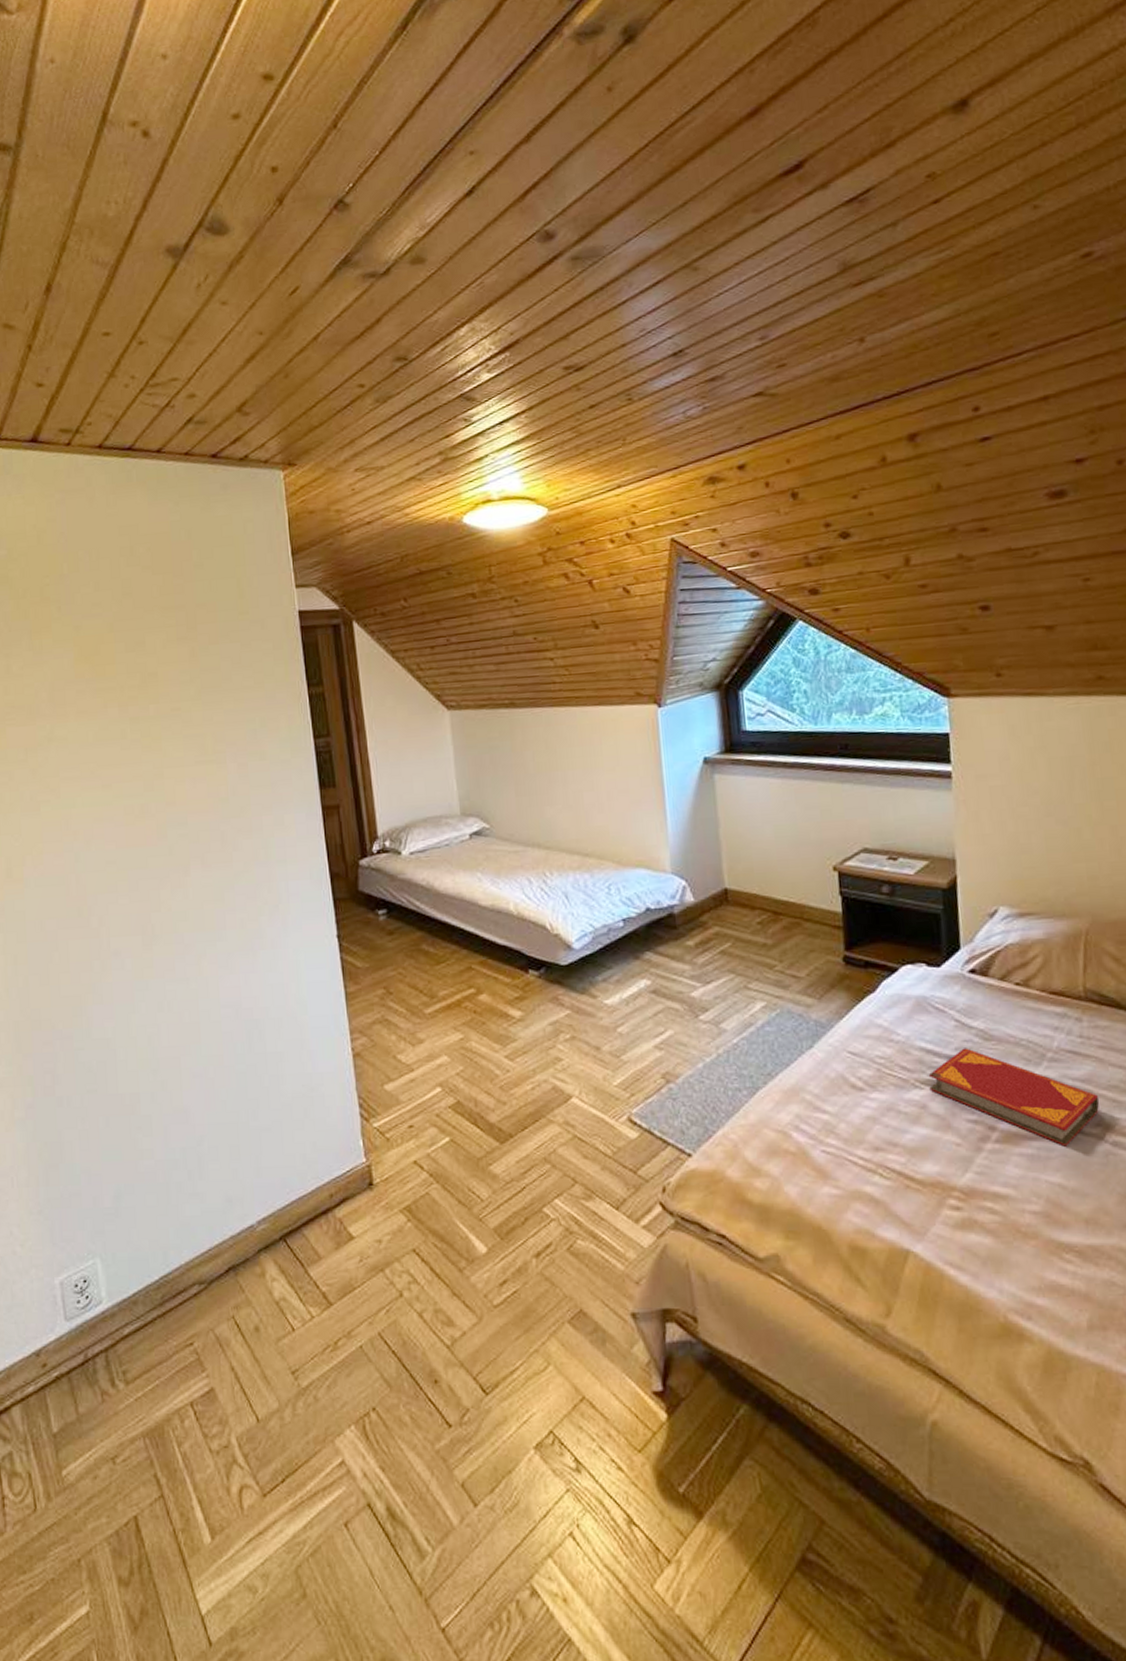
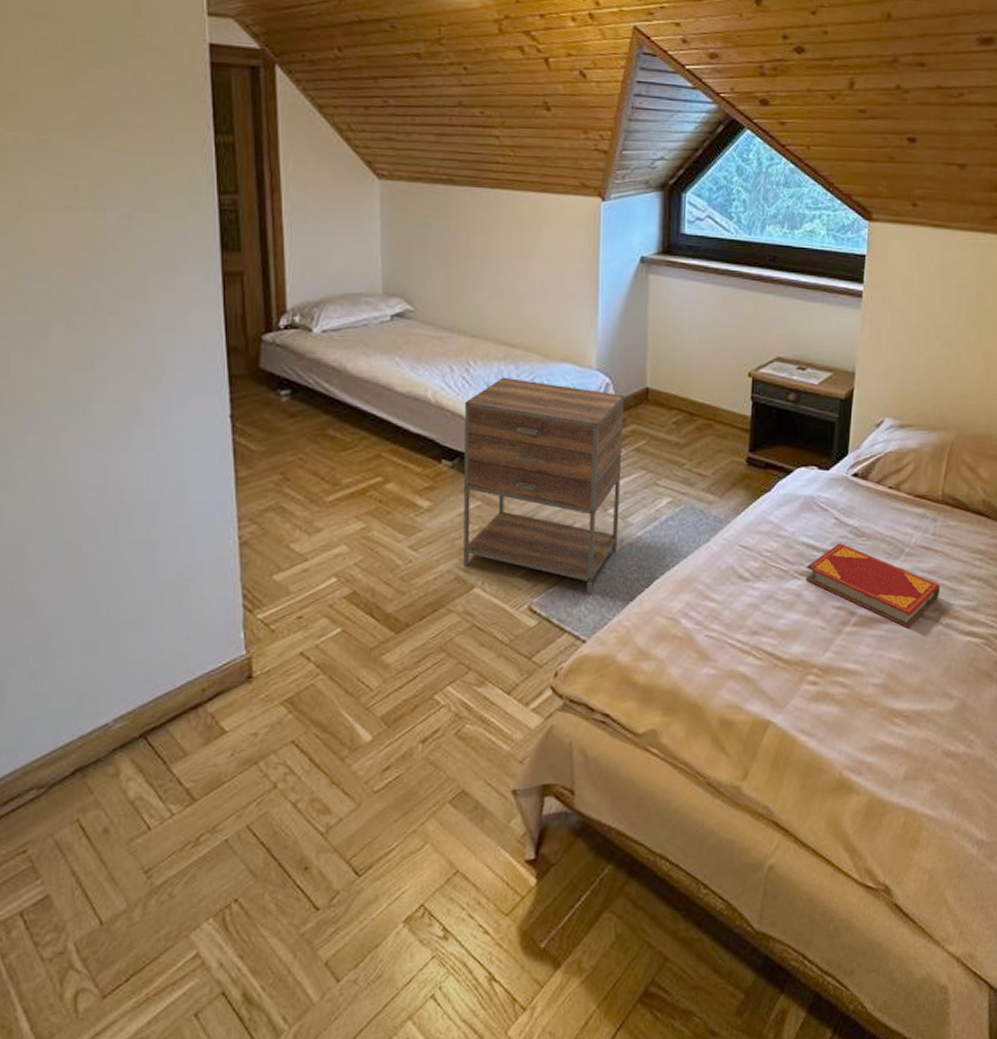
nightstand: none [545,886,714,1106] -> present [463,377,625,595]

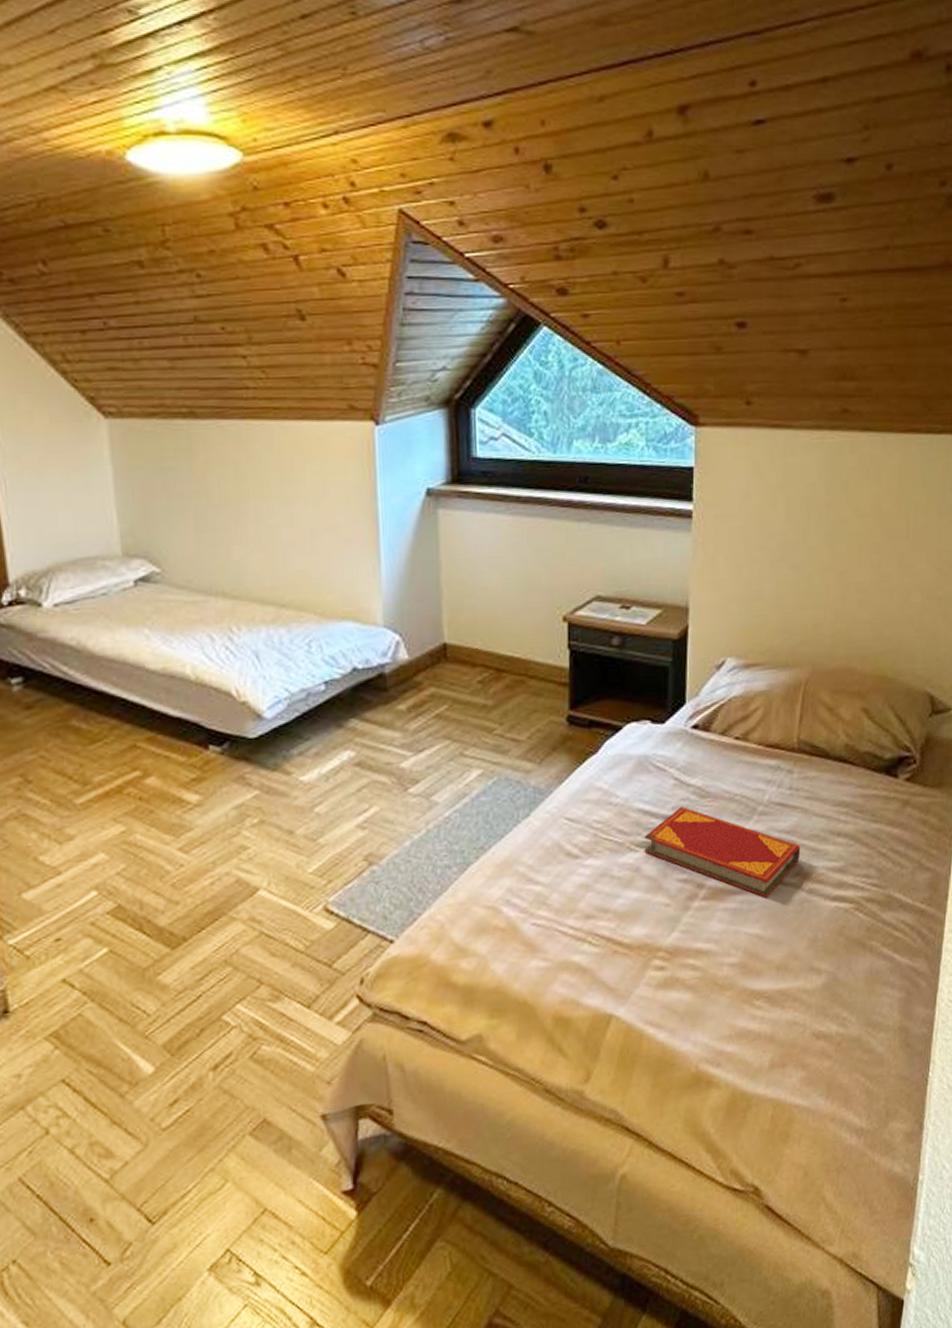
nightstand: present [463,377,625,595] -> none [230,643,423,889]

